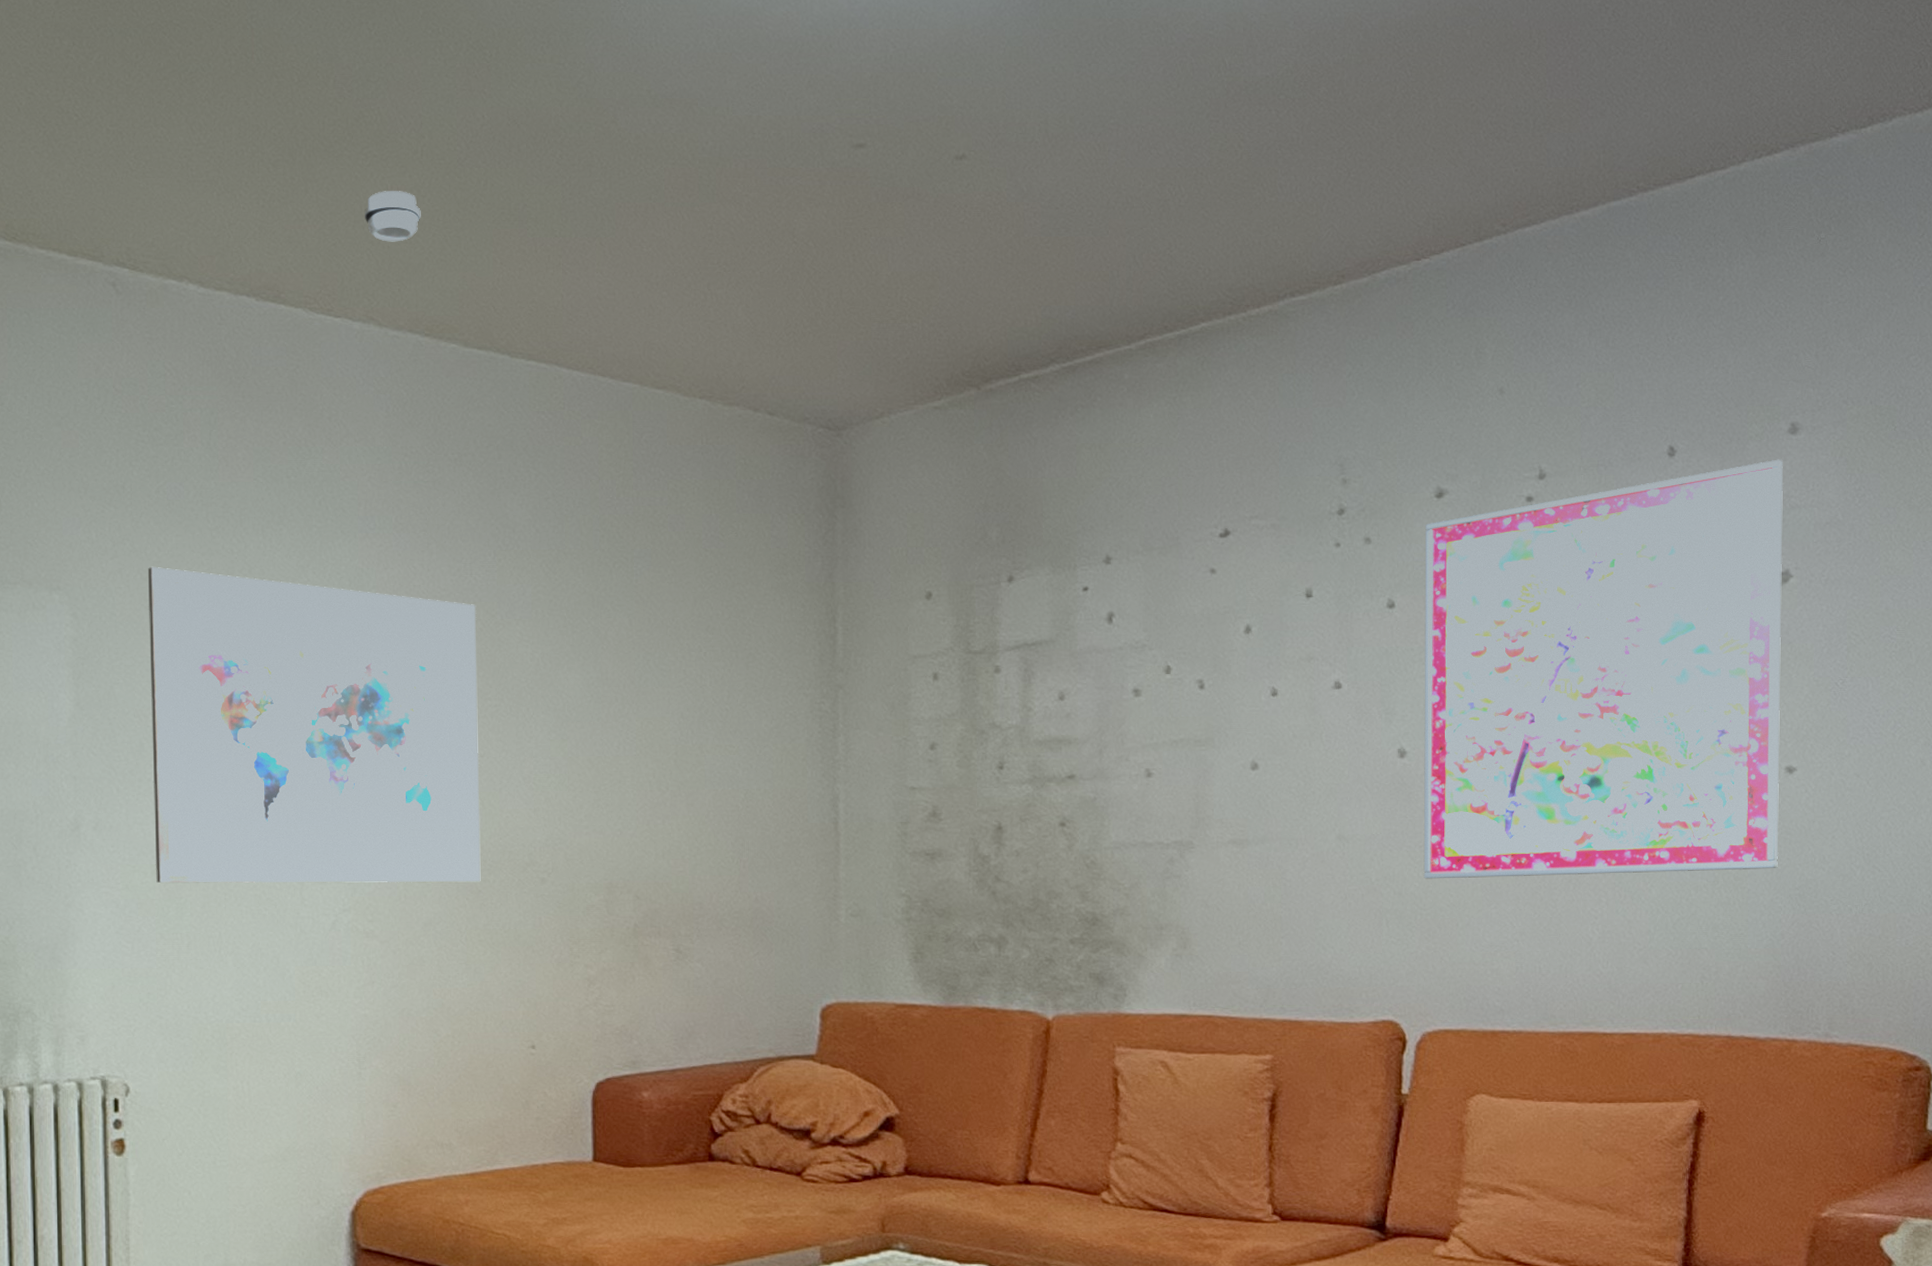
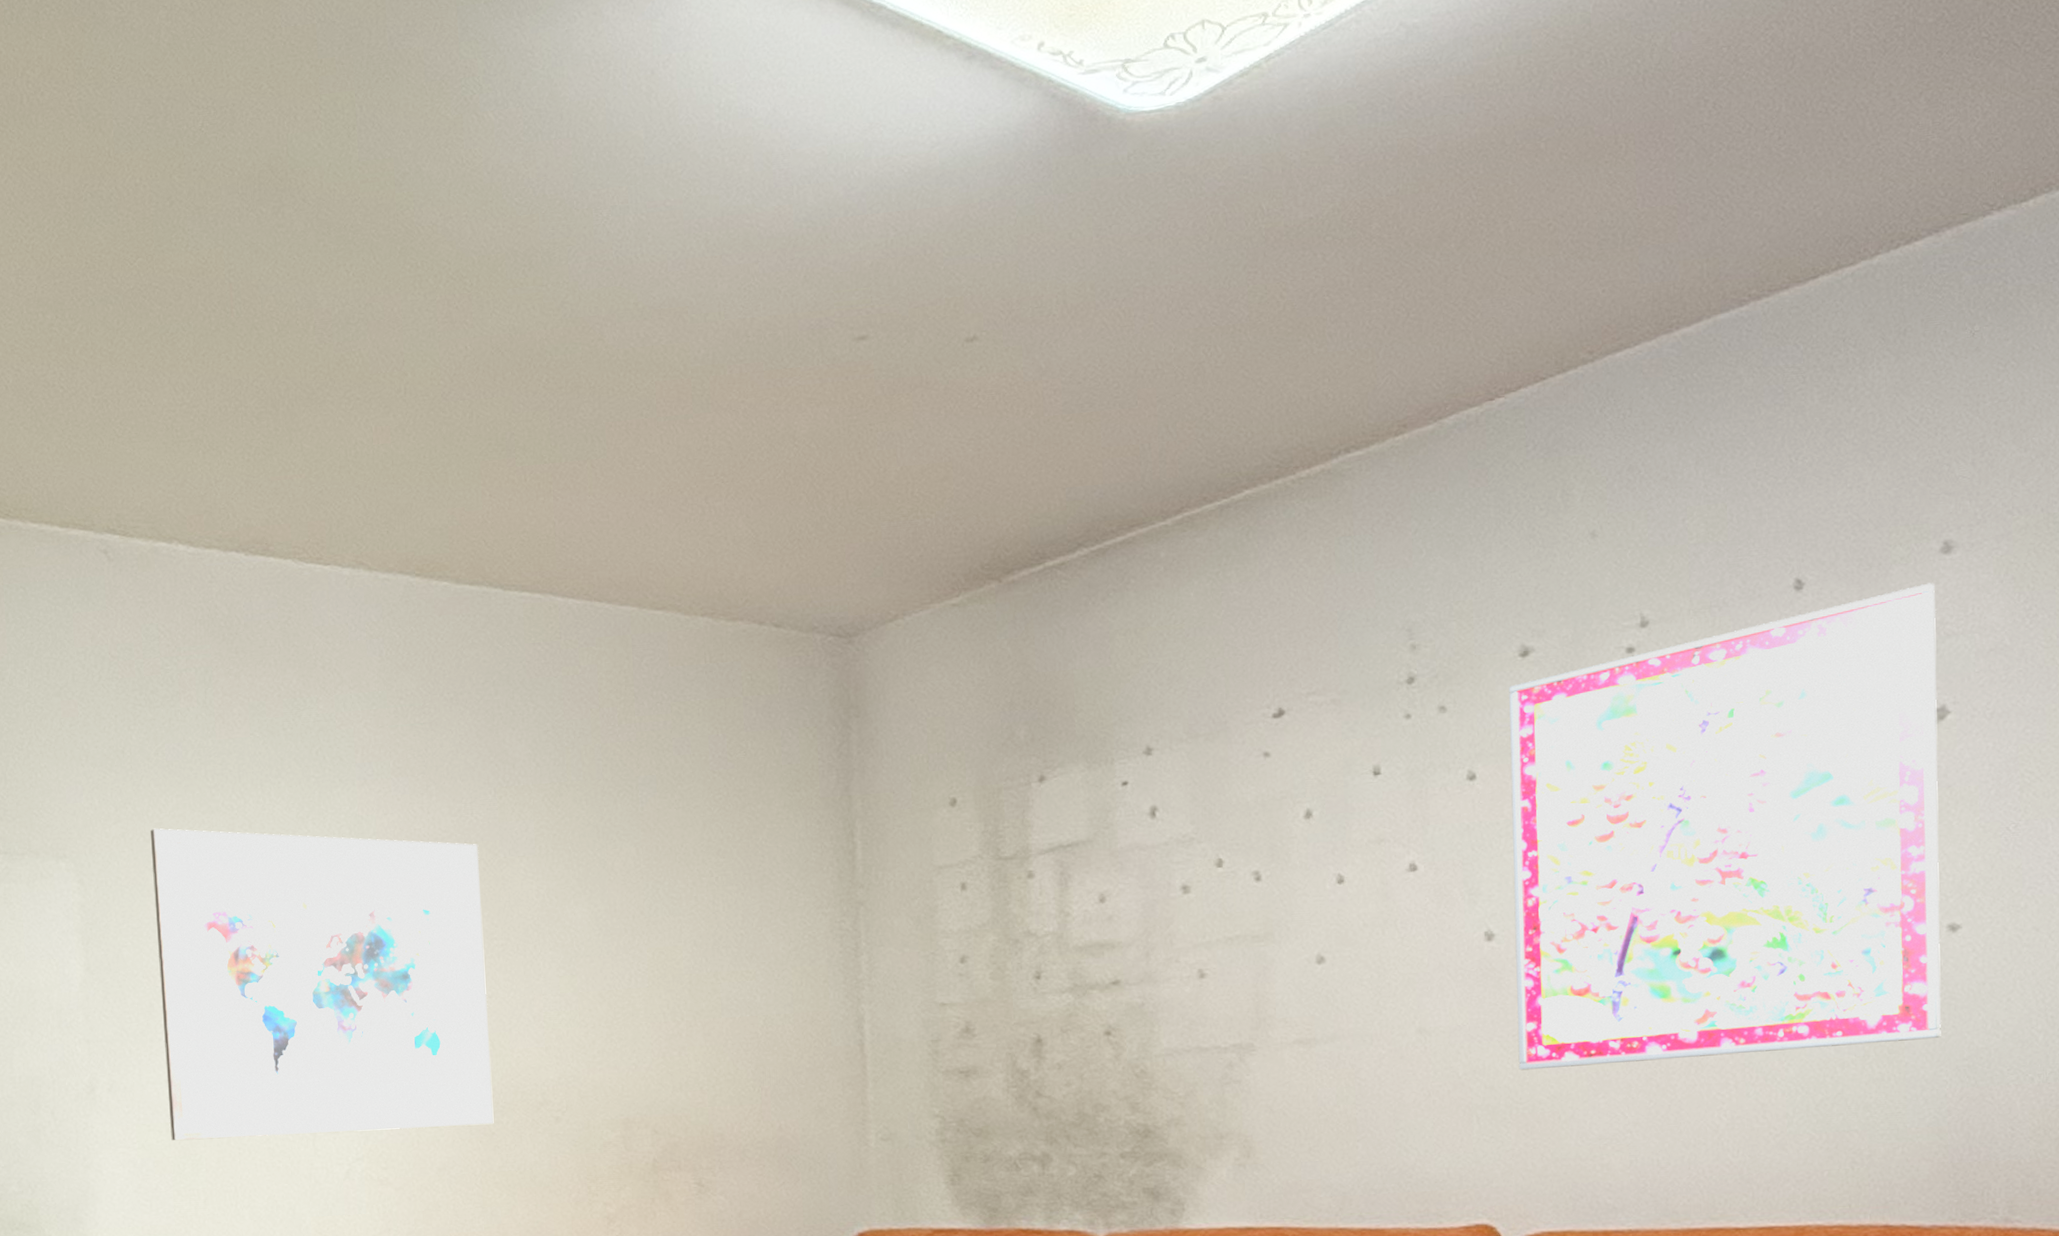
smoke detector: present [364,191,421,242] -> none [349,431,407,485]

